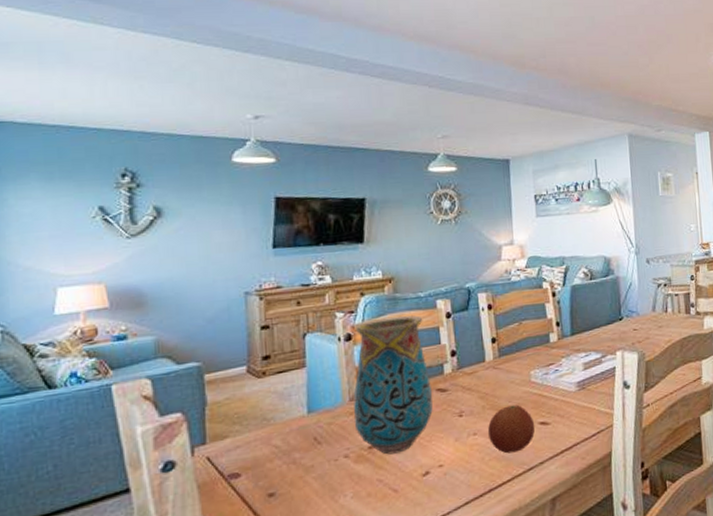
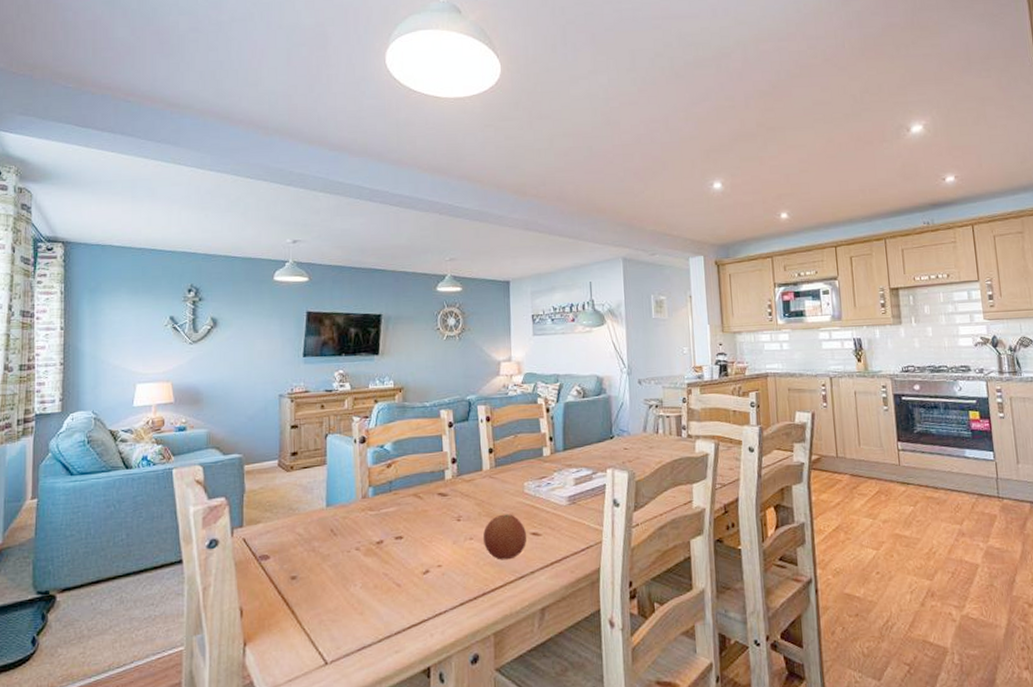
vase: present [354,315,433,455] -> none [365,422,435,551]

